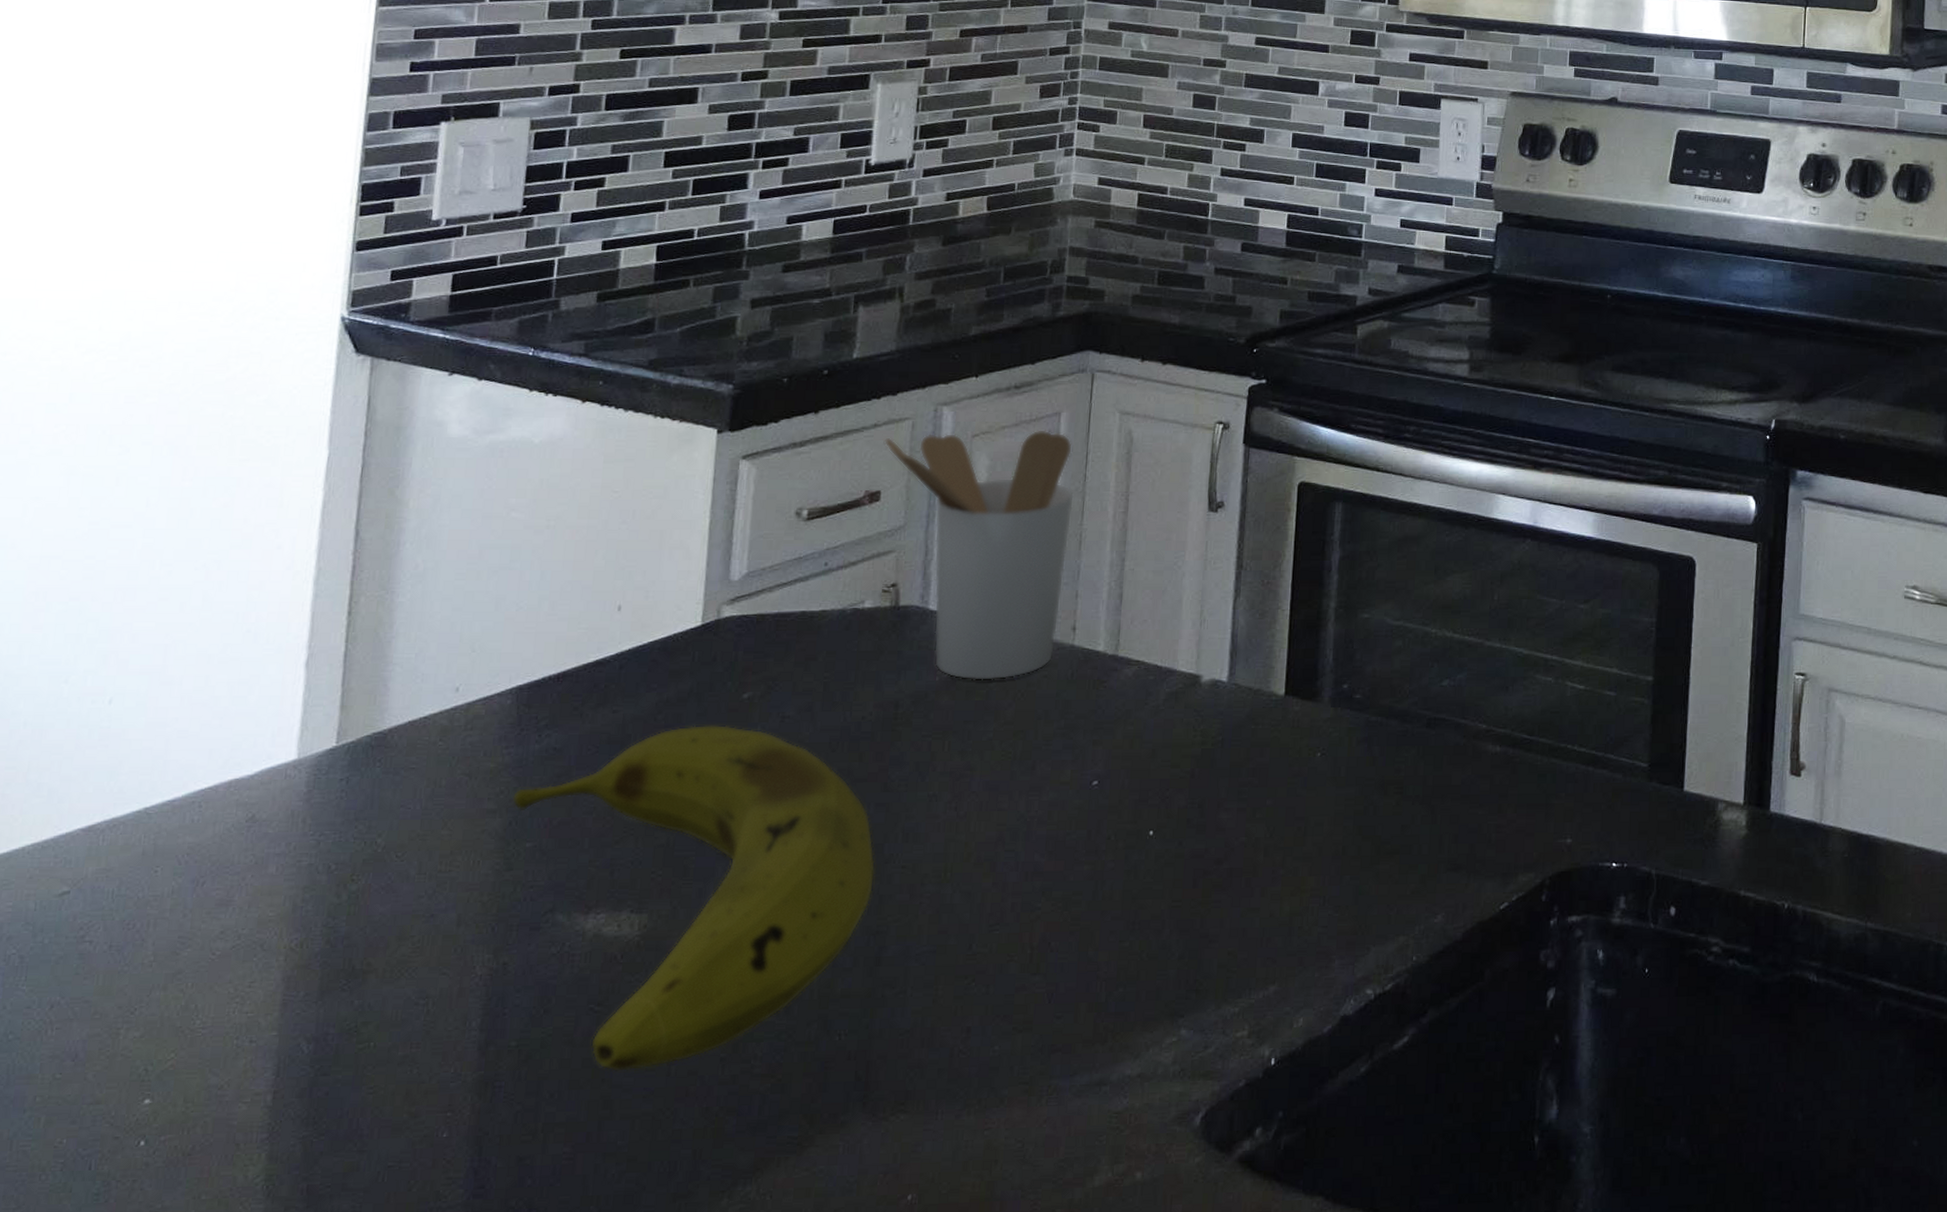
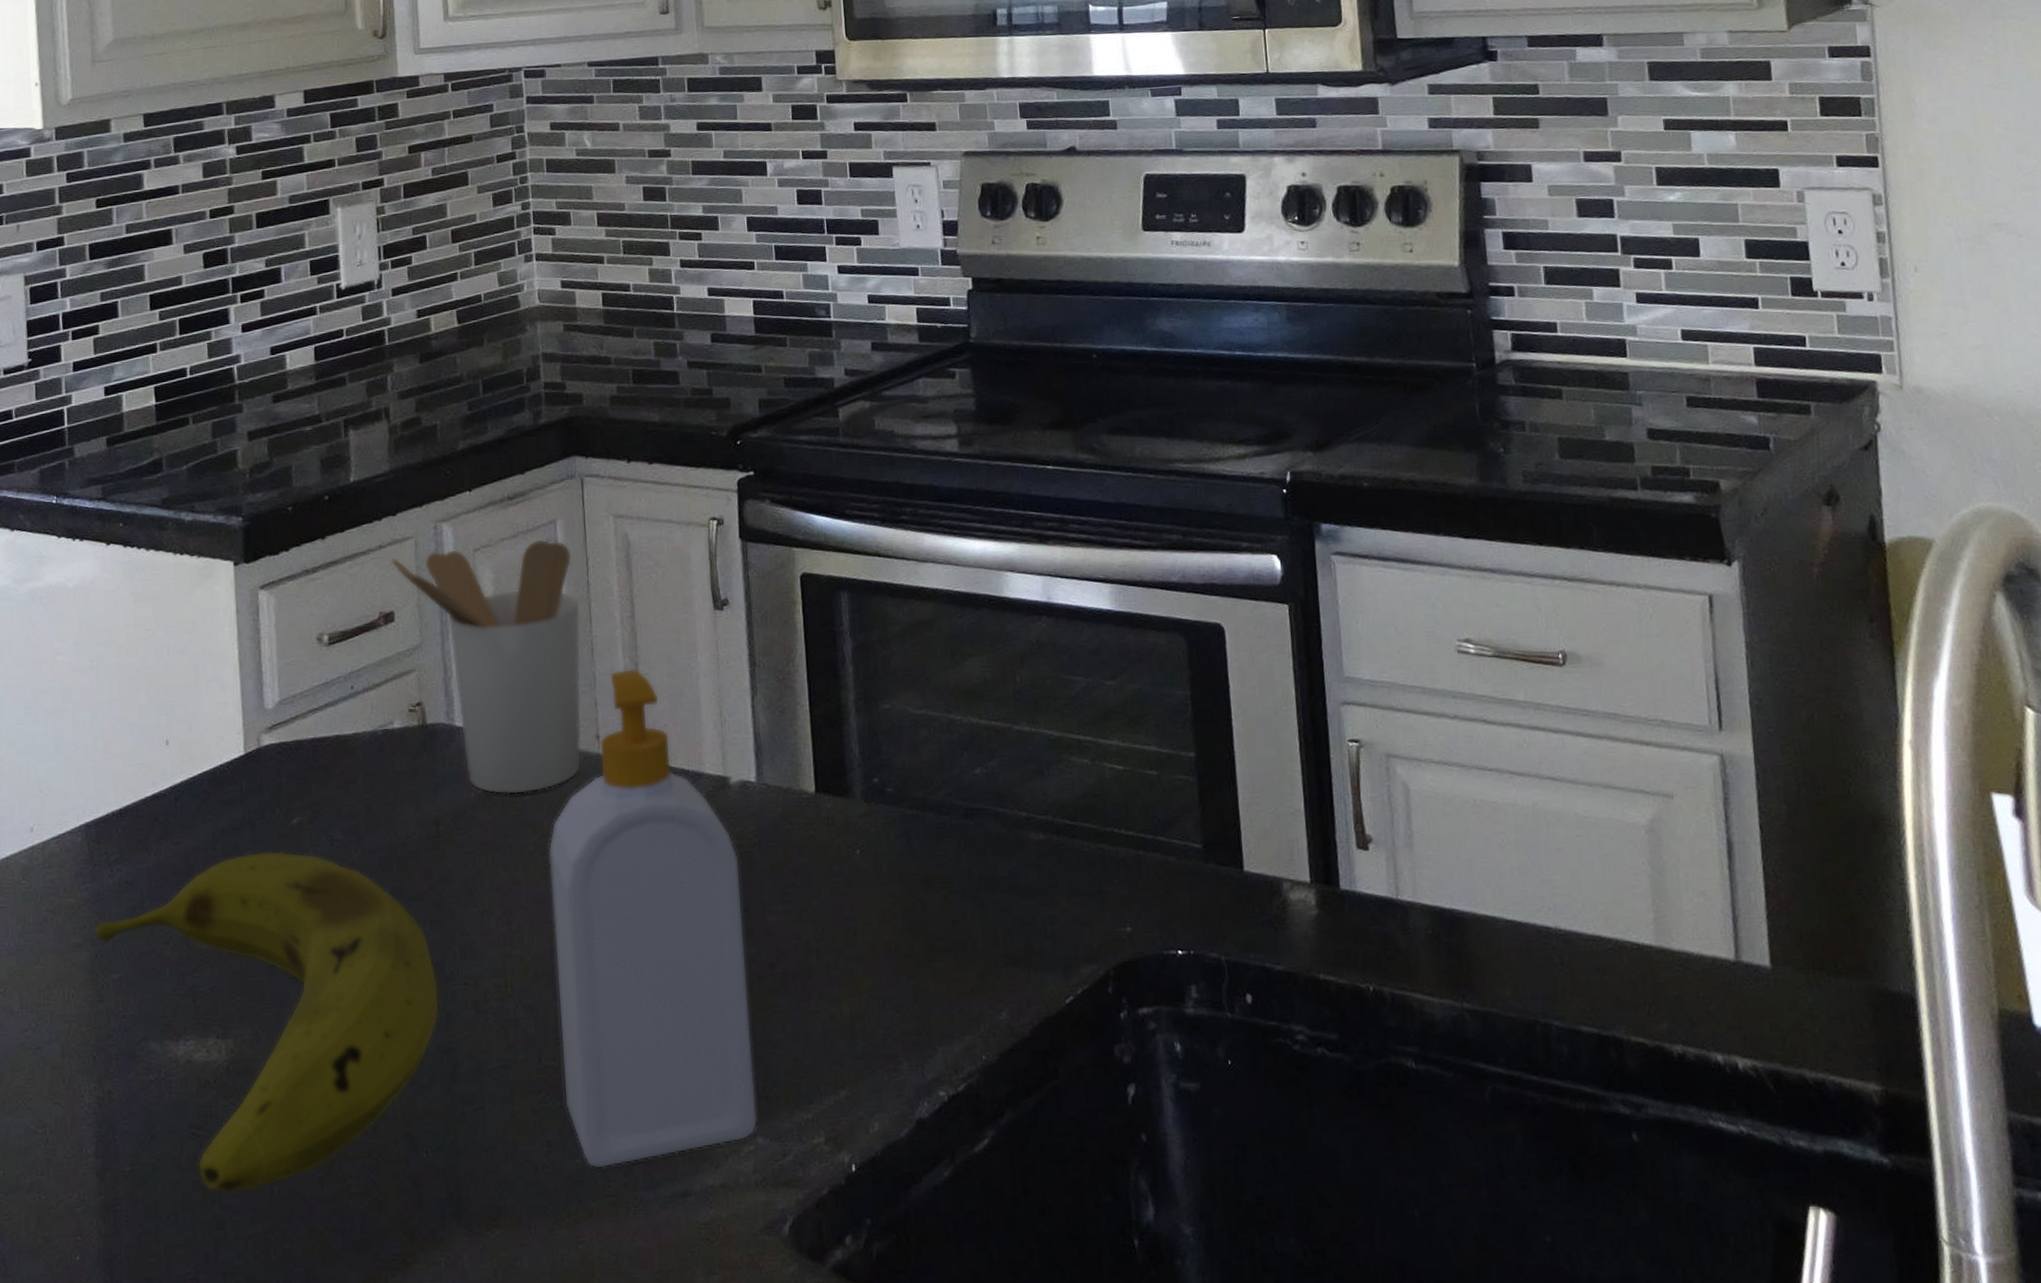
soap bottle: none [990,563,1201,1056] -> present [548,668,758,1169]

